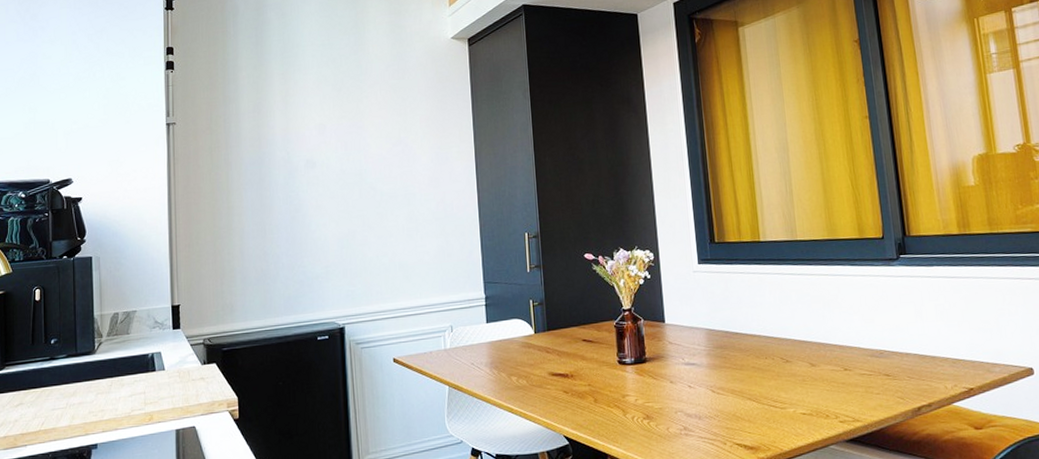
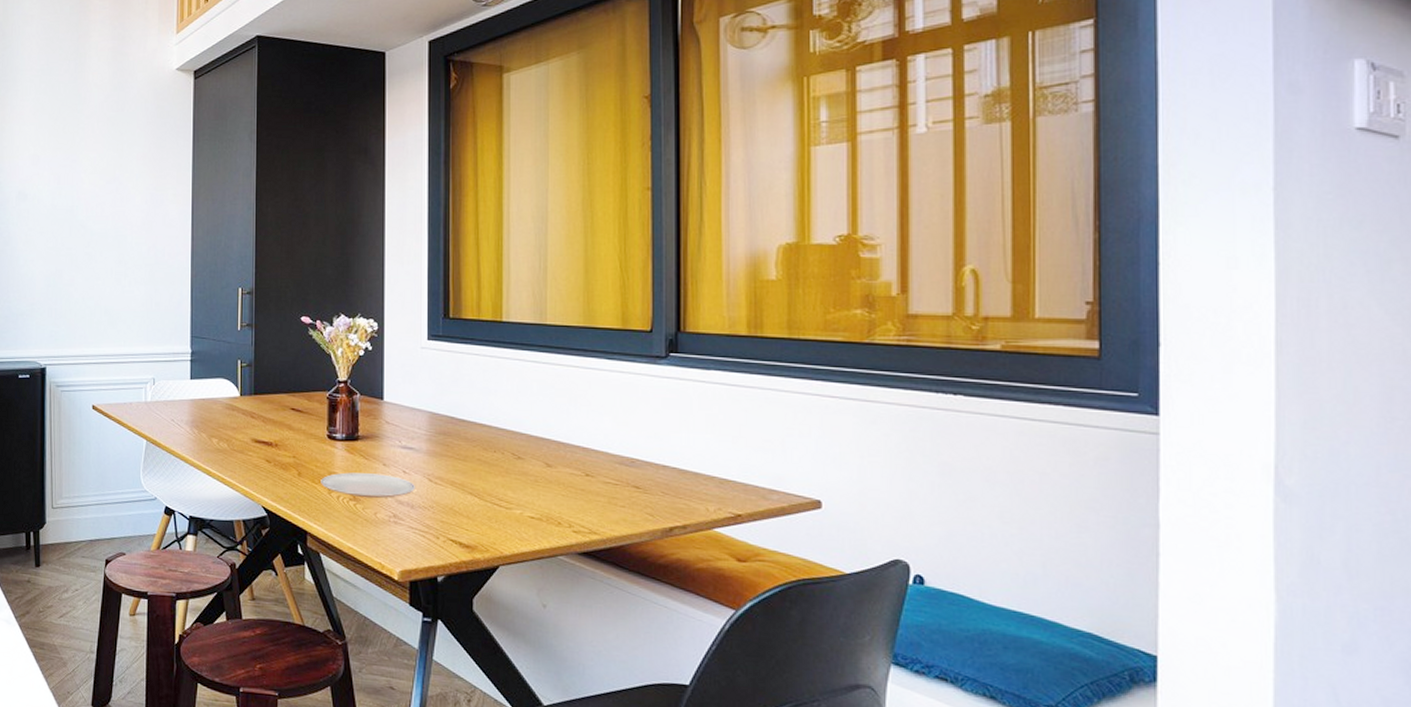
plate: none [615,391,702,416] -> present [321,472,416,499]

